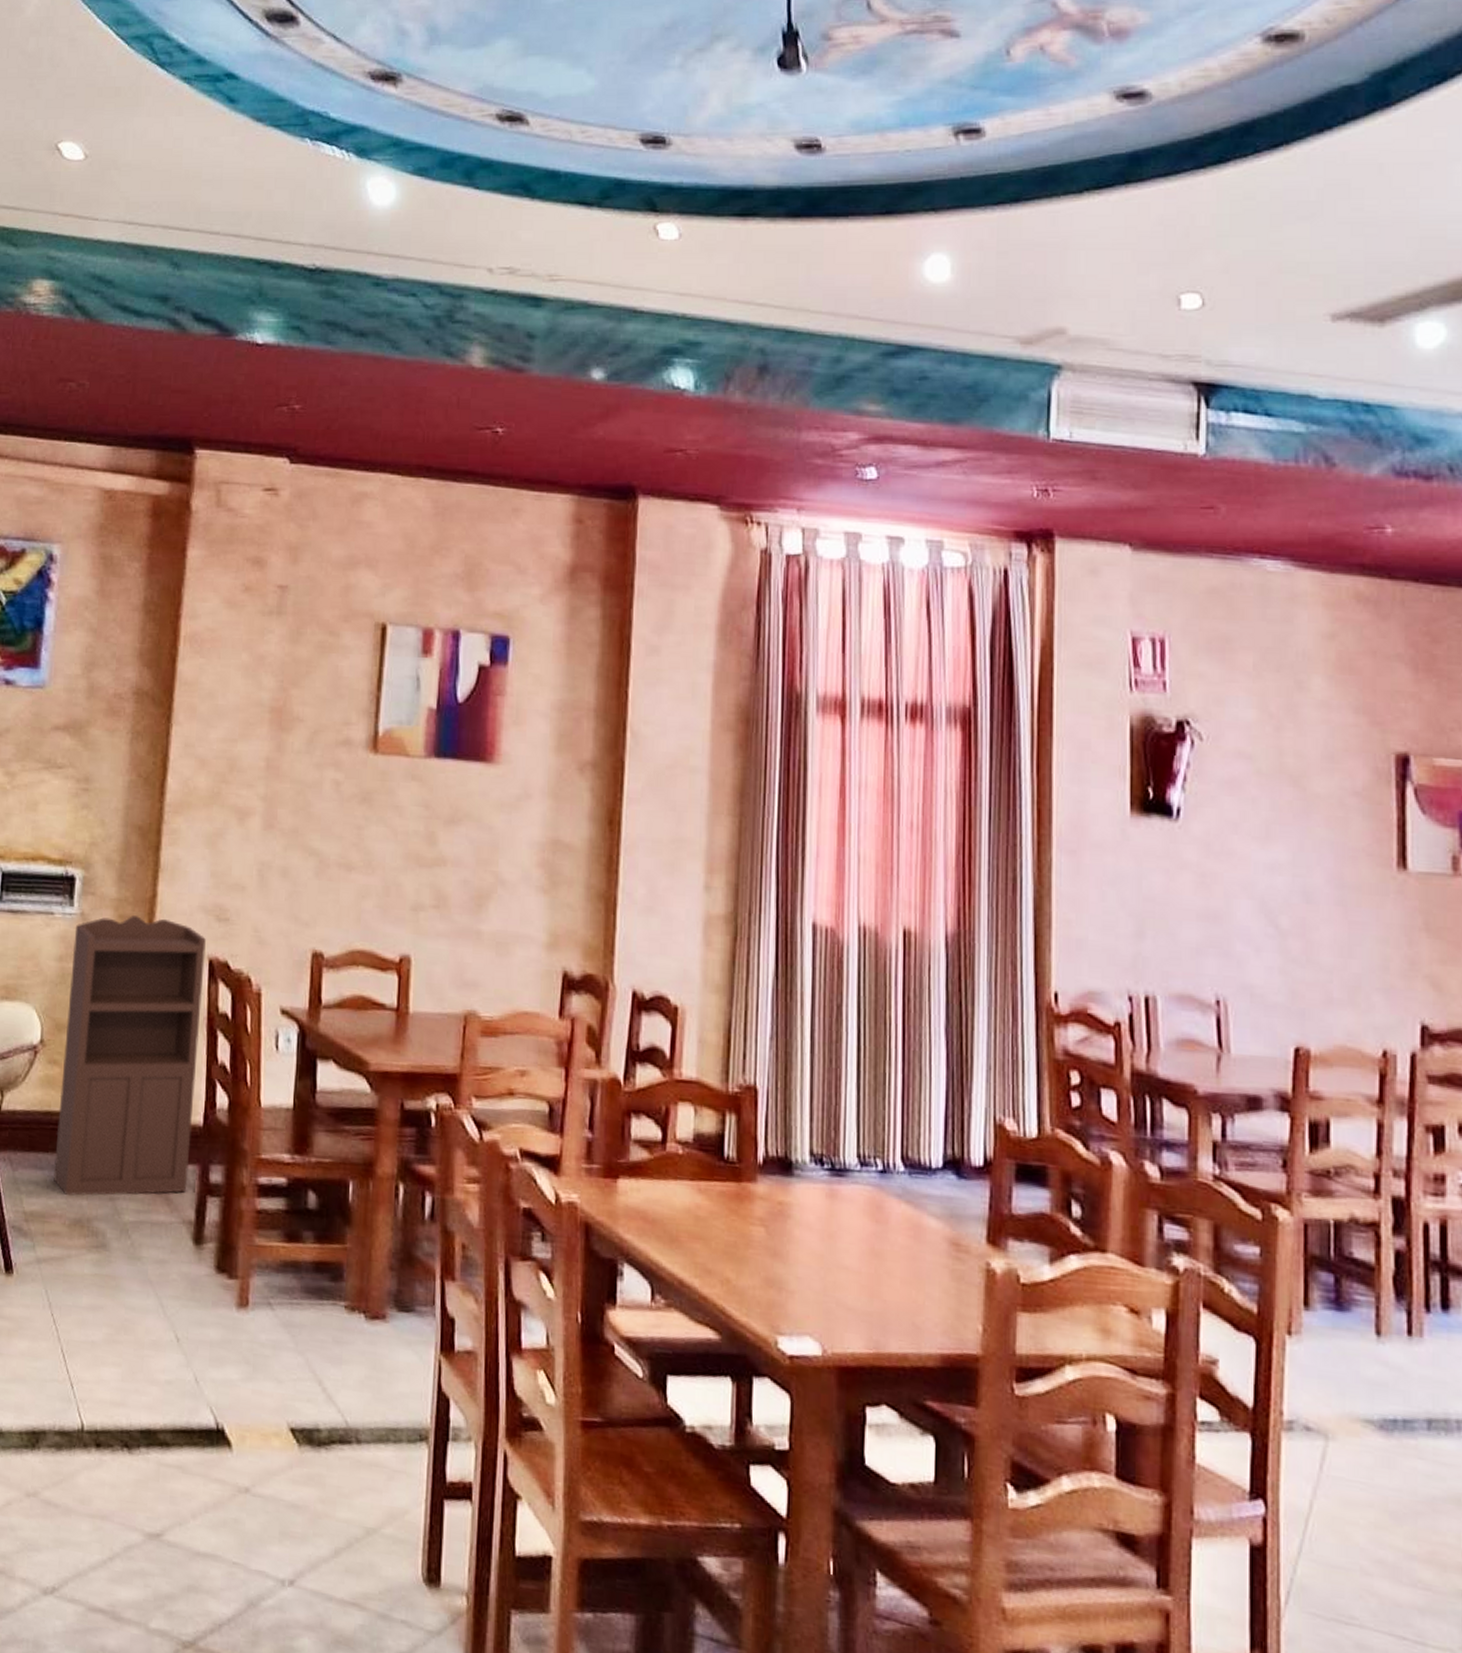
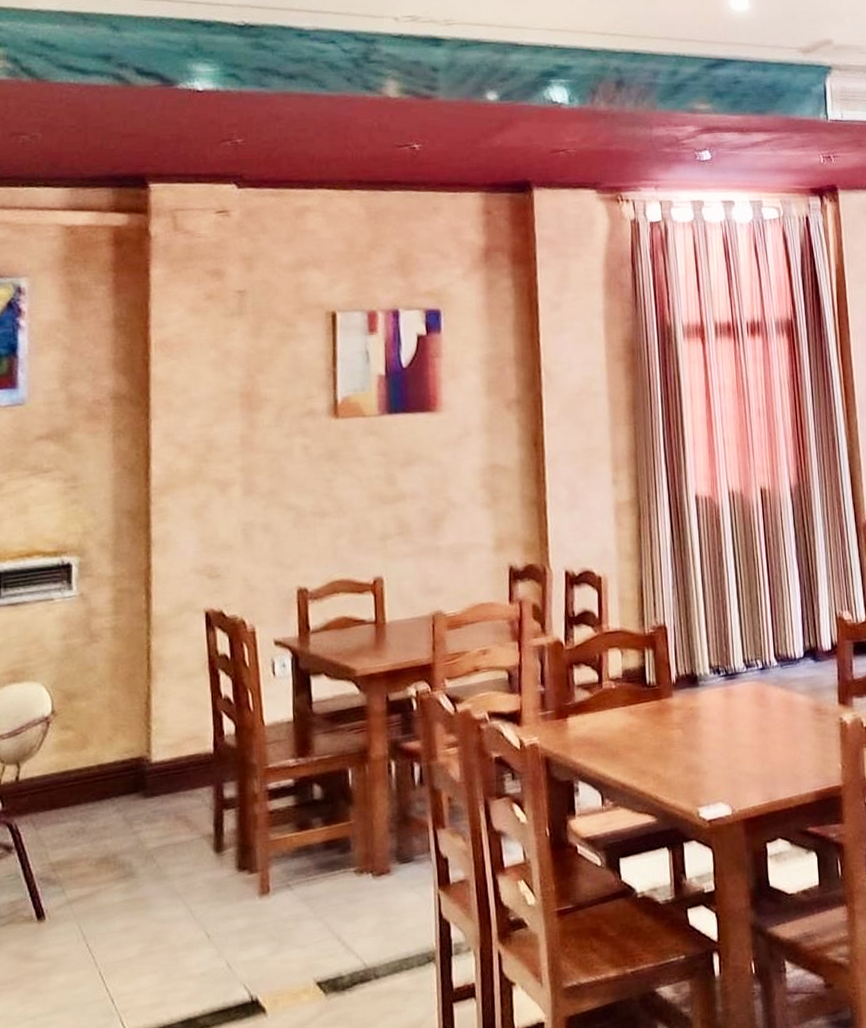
storage cabinet: present [54,915,206,1196] -> none [75,585,205,839]

